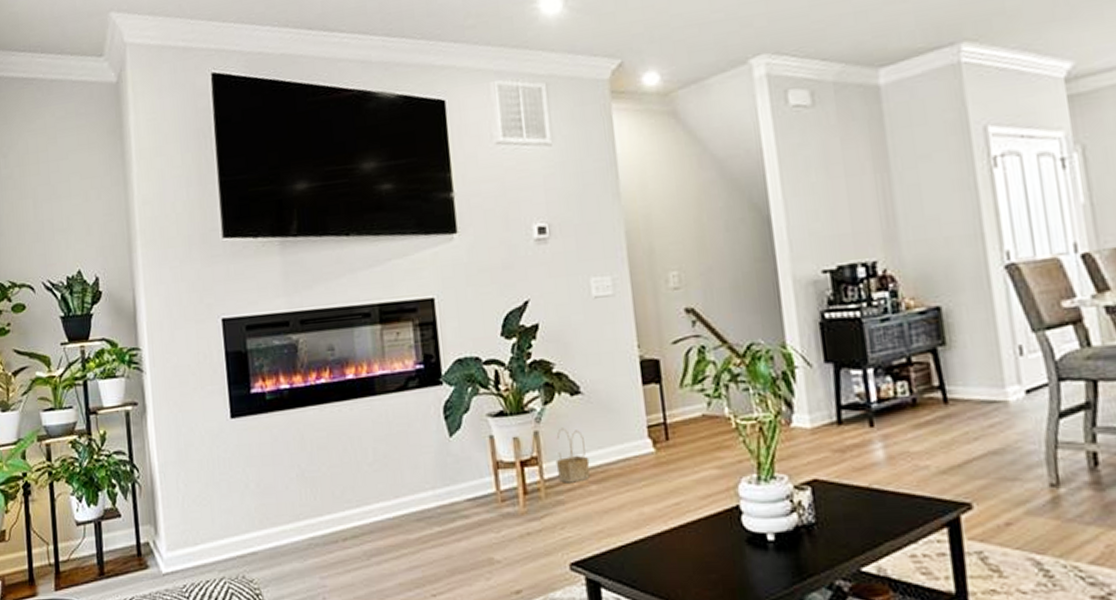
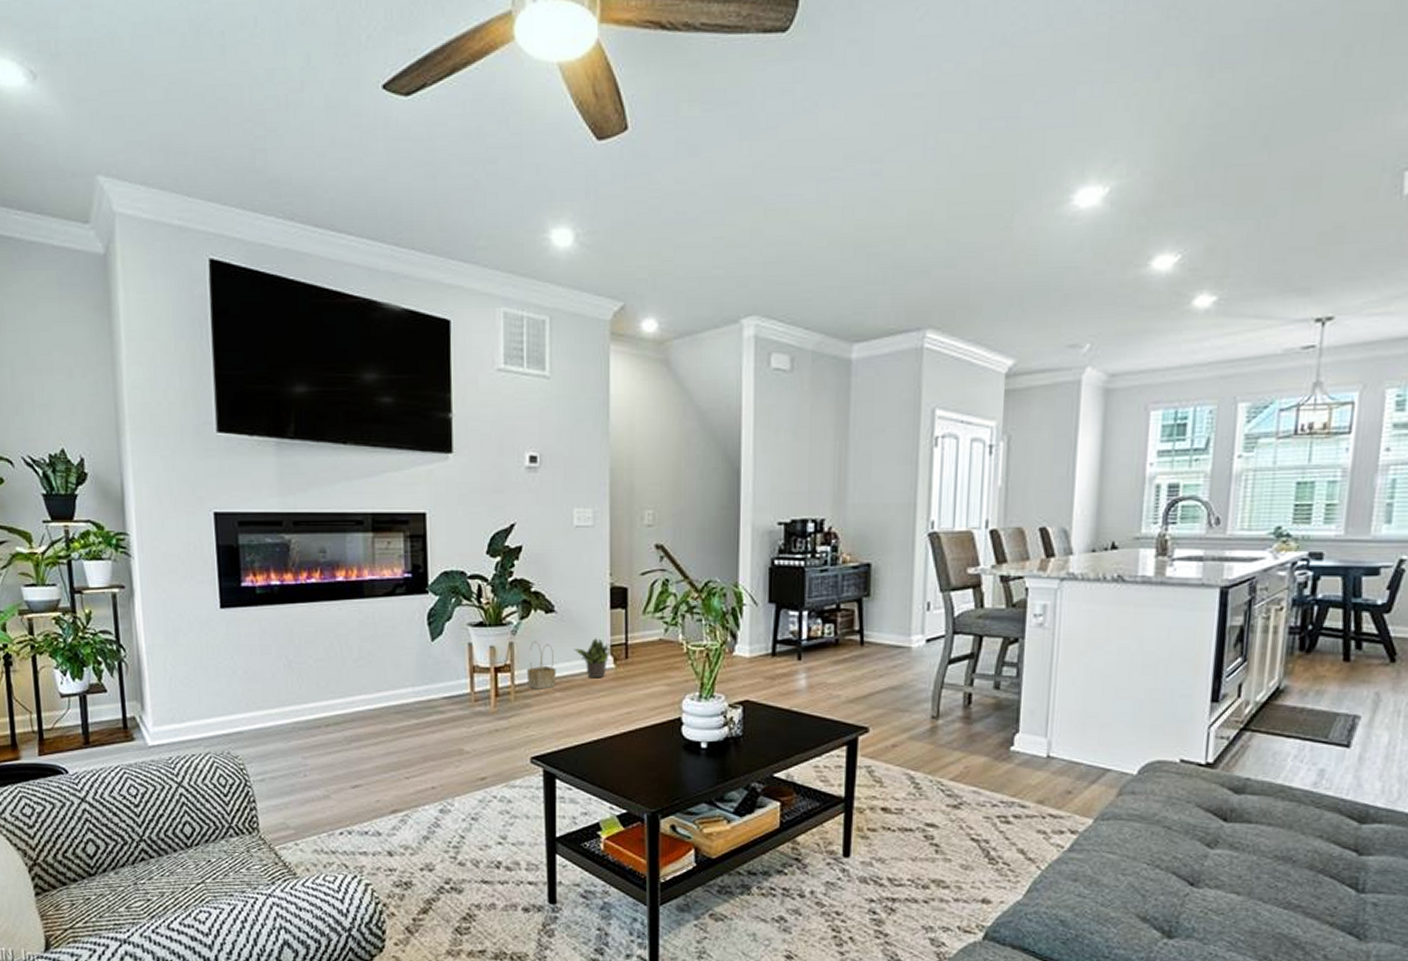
potted plant: none [606,419,650,466] -> present [574,638,612,679]

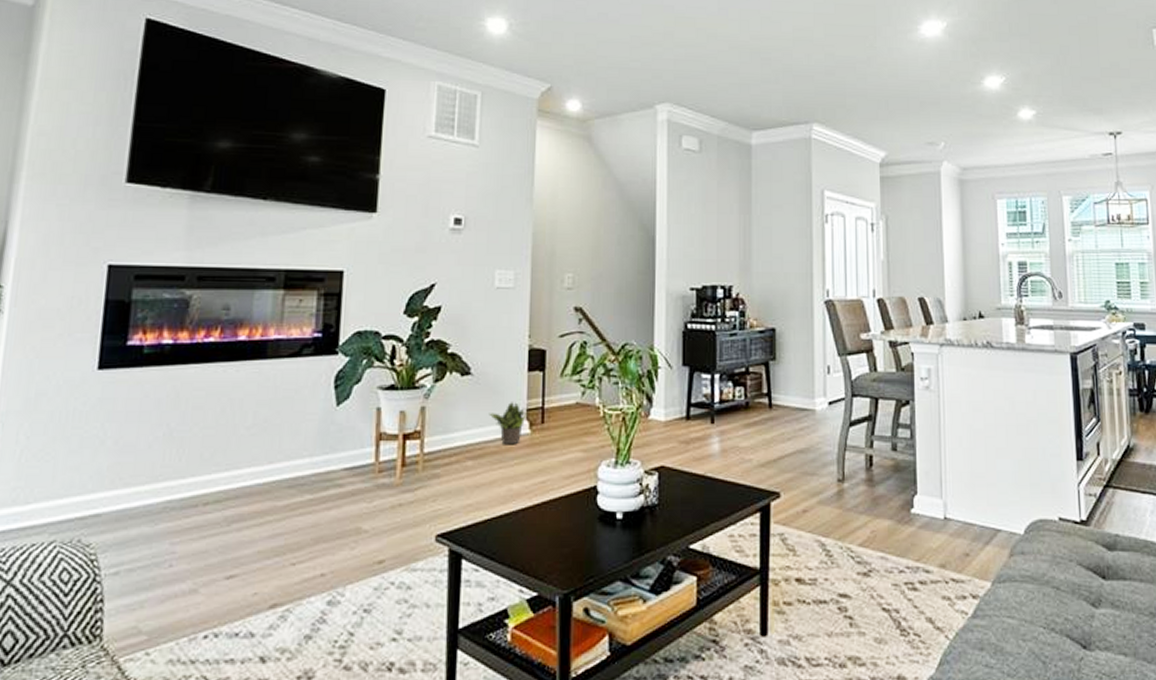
basket: present [526,641,557,689] -> none [437,405,470,458]

